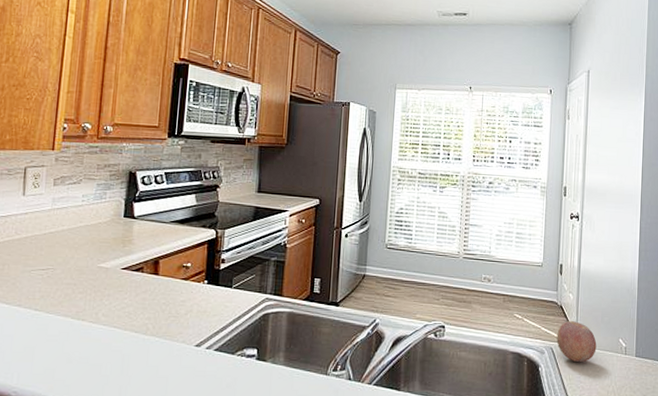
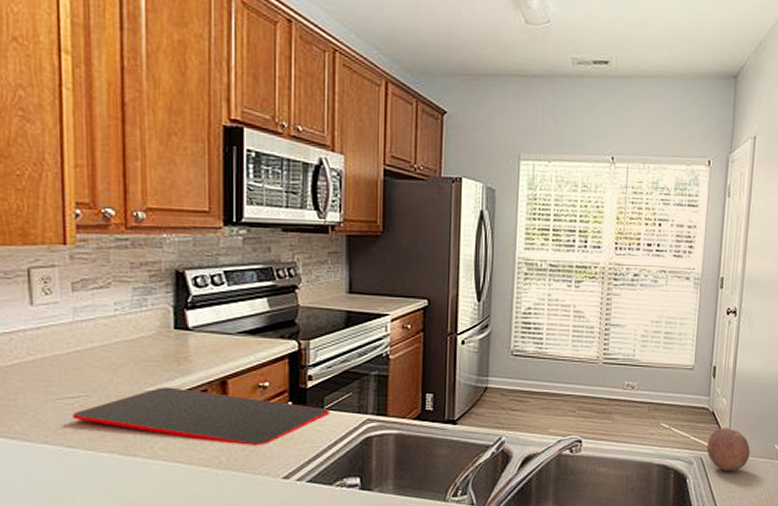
cutting board: none [41,264,236,317] -> present [72,387,329,447]

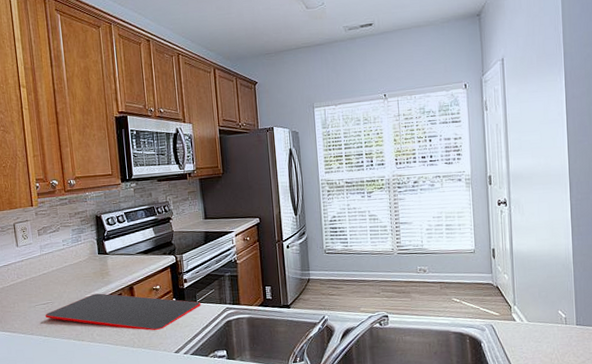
fruit: present [707,428,750,472] -> none [495,299,536,336]

